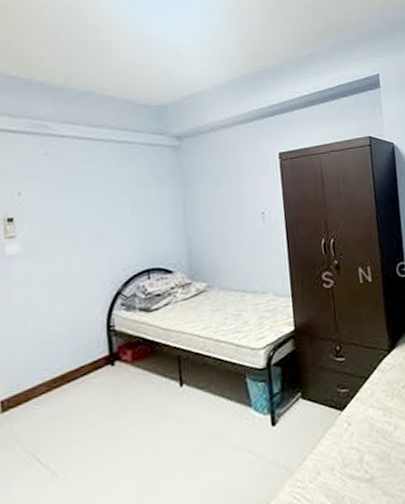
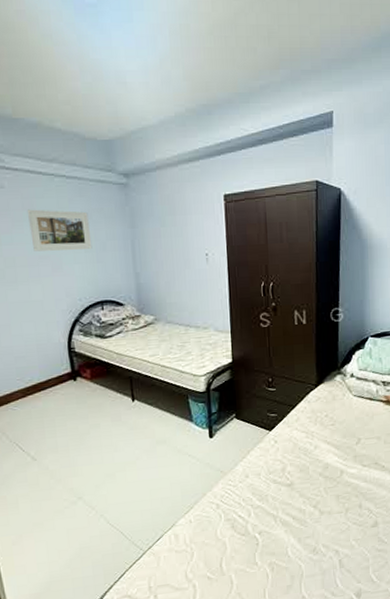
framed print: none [71,175,141,219] -> present [27,209,93,251]

